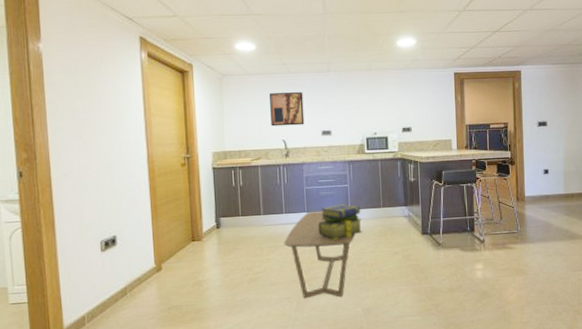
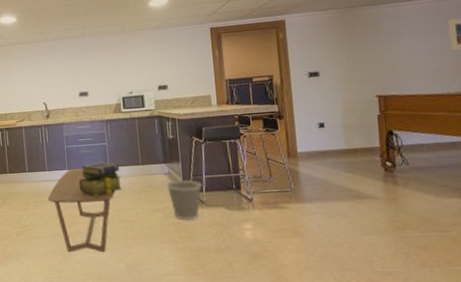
wall art: present [269,92,305,127] -> none [30,57,63,91]
wastebasket: none [405,222,439,263] -> present [166,179,202,221]

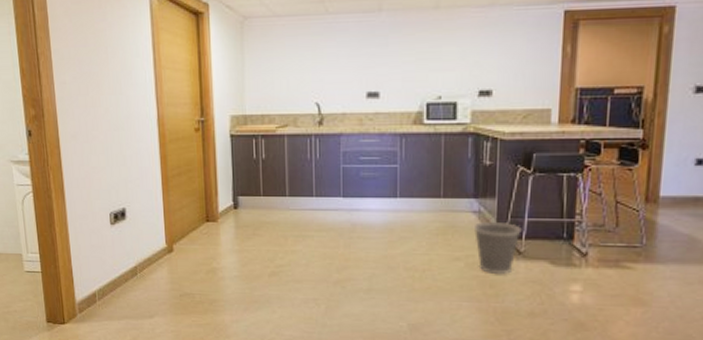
coffee table: present [47,168,115,253] -> none [312,196,403,306]
stack of books: present [79,162,122,197] -> none [357,190,415,236]

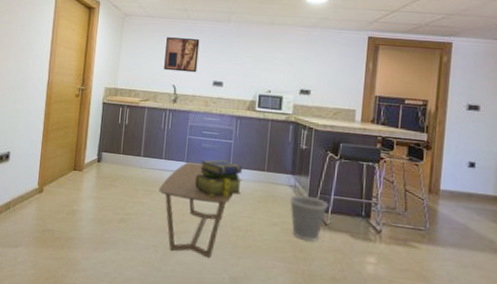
wall art: none [301,40,345,85] -> present [164,37,200,73]
coffee table: none [312,196,403,306] -> present [158,161,233,258]
stack of books: none [357,190,415,236] -> present [195,160,243,197]

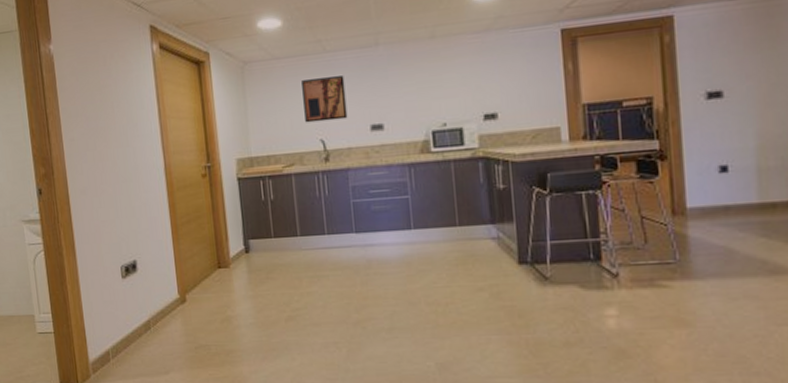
coffee table: present [158,161,233,258] -> none [327,230,421,346]
stack of books: present [195,160,243,197] -> none [371,222,431,271]
wastebasket: present [289,195,328,242] -> none [493,246,545,304]

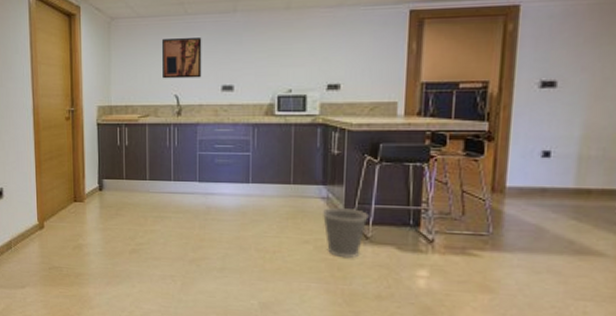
wastebasket: none [493,246,545,304] -> present [322,207,369,259]

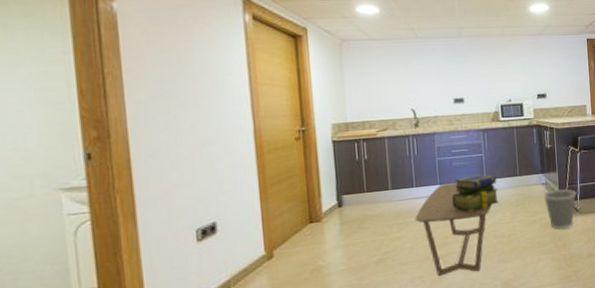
wall art: present [162,38,202,79] -> none [396,58,435,95]
coffee table: none [170,181,255,285] -> present [415,182,491,276]
stack of books: none [211,176,266,218] -> present [452,174,499,213]

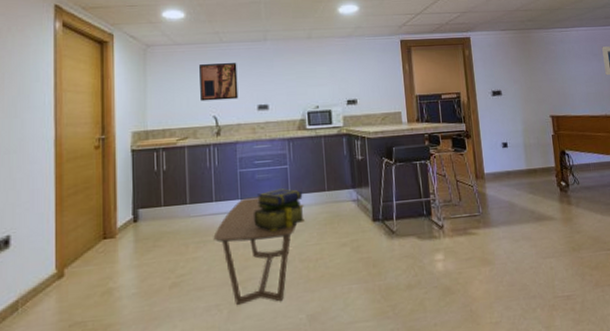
wall art: none [396,58,435,95] -> present [199,63,239,101]
wastebasket: present [543,189,577,230] -> none [354,207,392,255]

